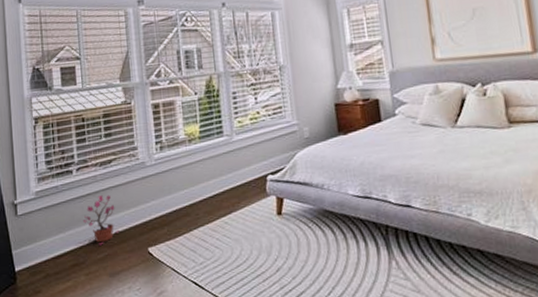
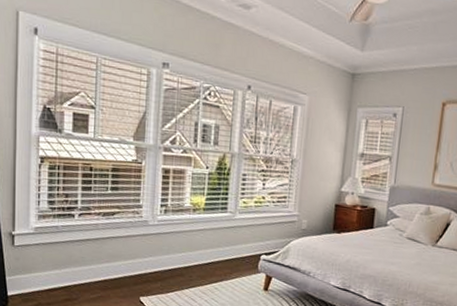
potted plant: present [82,195,120,246] -> none [79,243,115,287]

